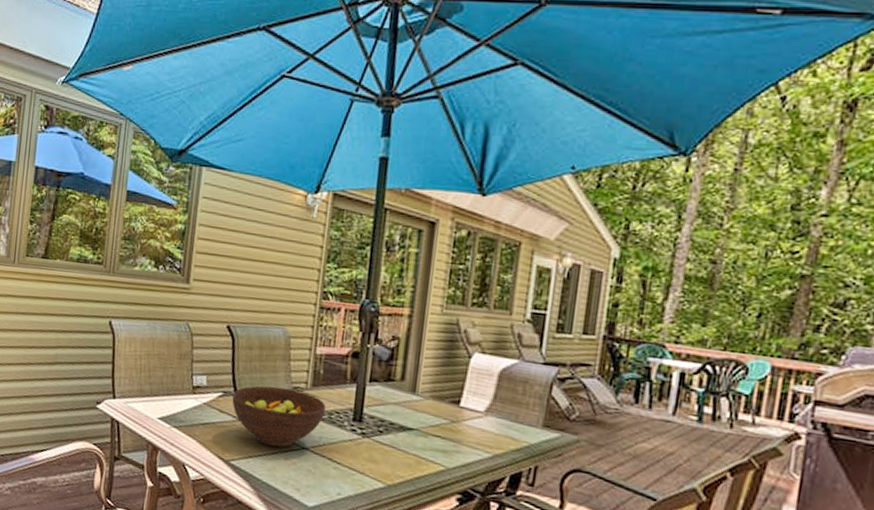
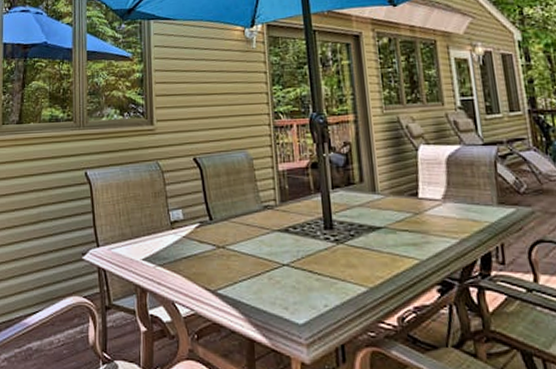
fruit bowl: present [232,385,326,448] -> none [209,208,298,269]

